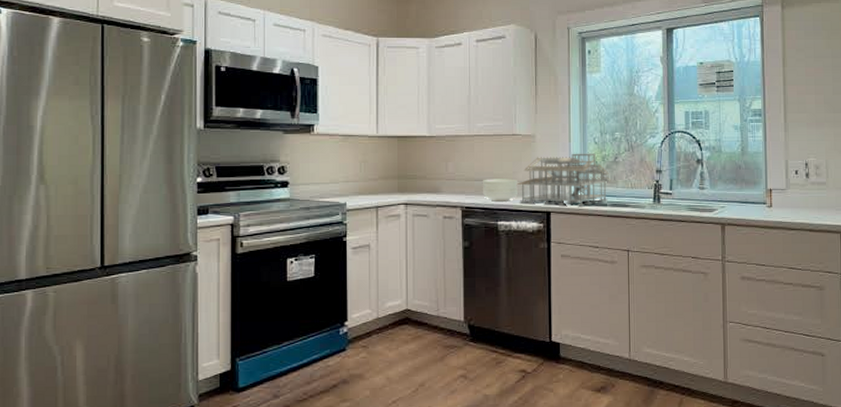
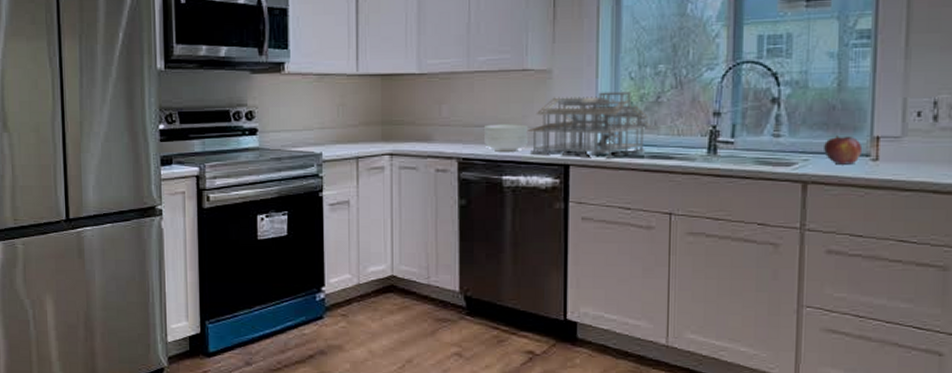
fruit: none [734,188,761,211] -> present [822,136,863,165]

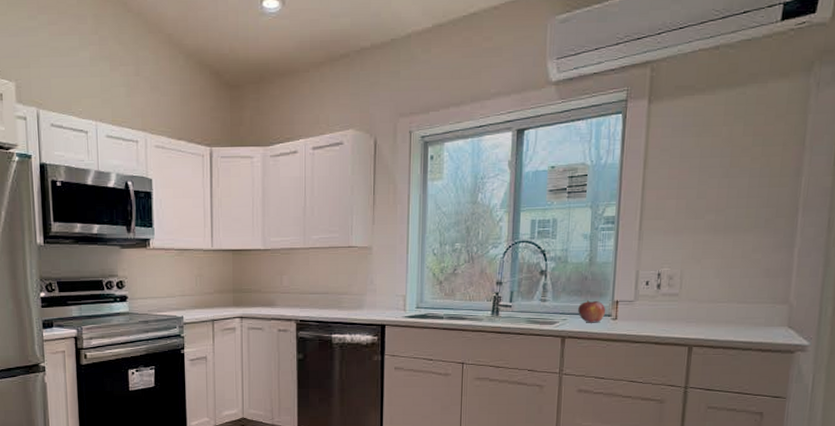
bowl: present [483,124,528,152] -> none [316,292,352,315]
dish rack: present [526,91,651,158] -> none [351,265,449,319]

